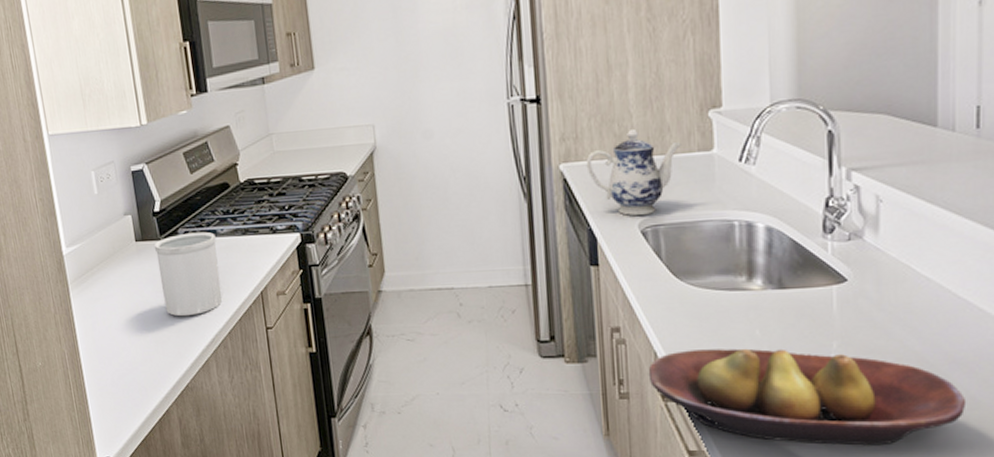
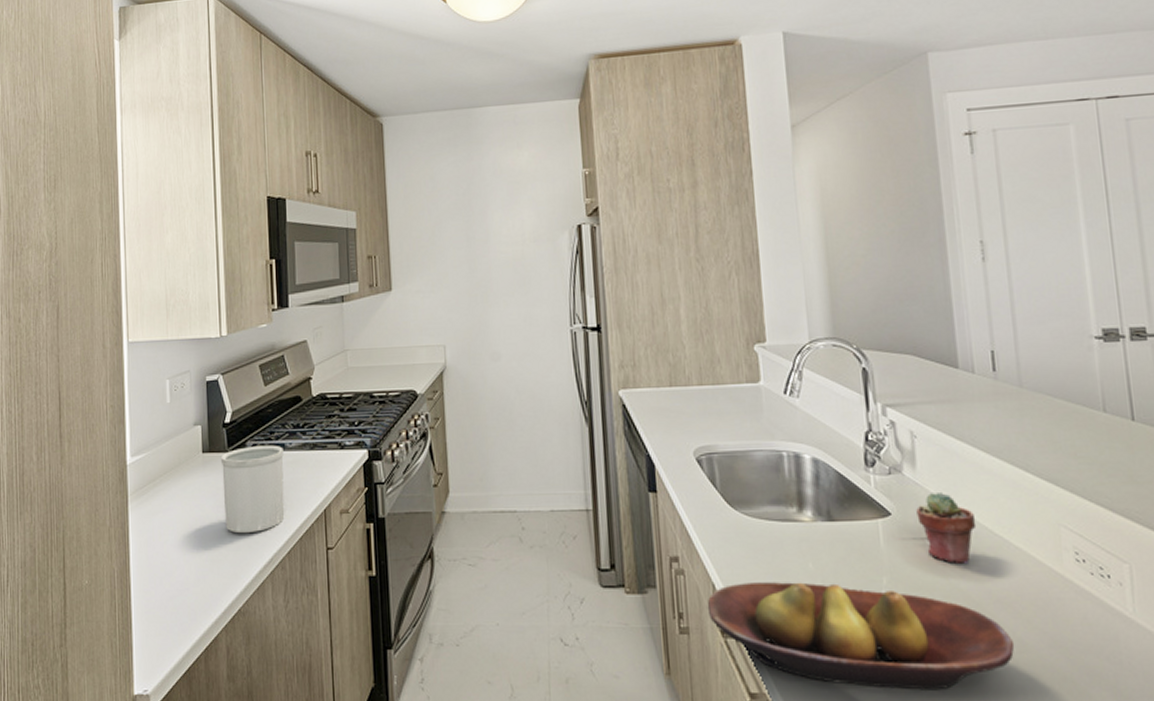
teapot: present [586,129,681,216] -> none [643,360,731,443]
potted succulent: none [875,257,939,327] -> present [916,493,977,564]

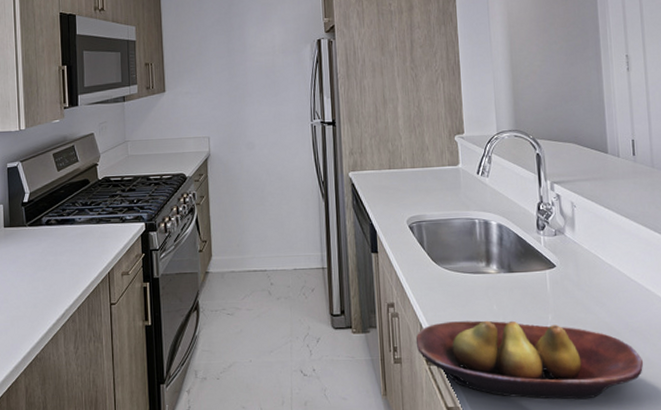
utensil holder: present [220,445,285,534] -> none [19,220,75,294]
potted succulent: present [916,493,977,564] -> none [574,249,618,303]

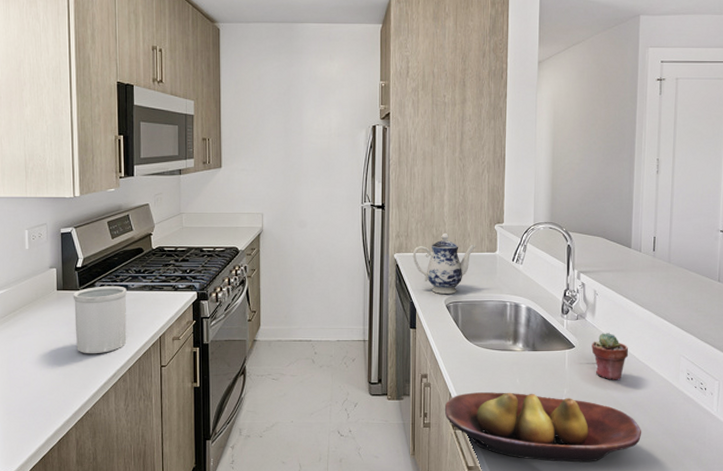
utensil holder: none [19,220,75,294] -> present [72,286,127,354]
teapot: none [368,148,437,213] -> present [412,234,476,294]
potted succulent: none [574,249,618,303] -> present [591,333,629,380]

